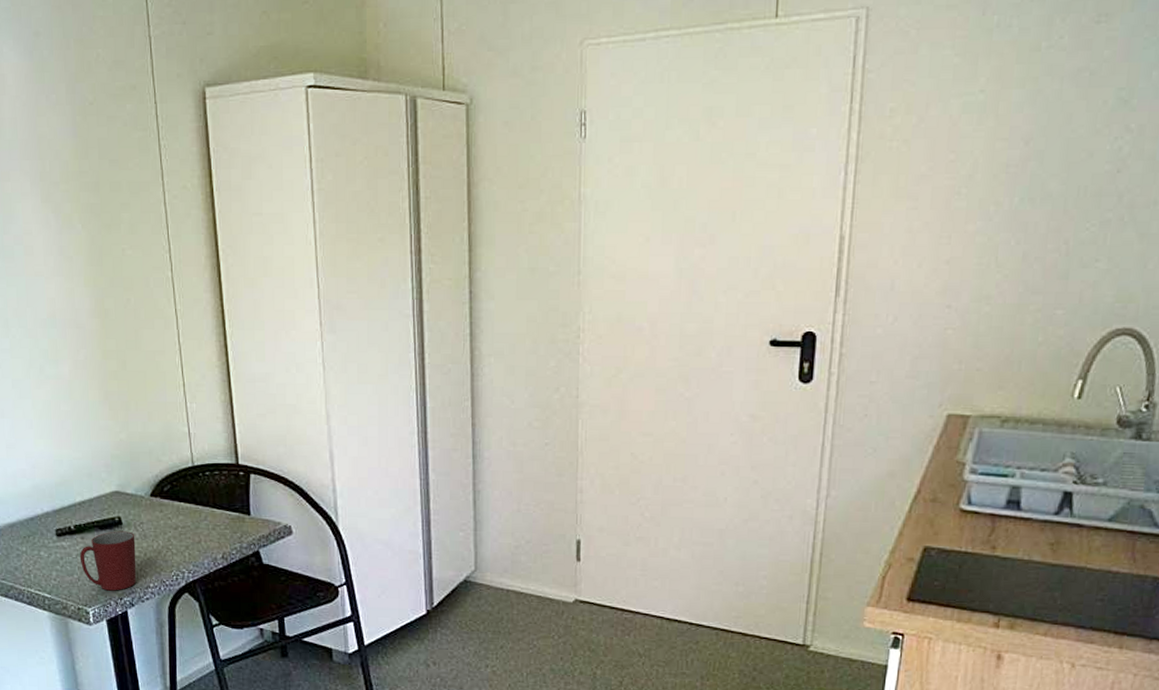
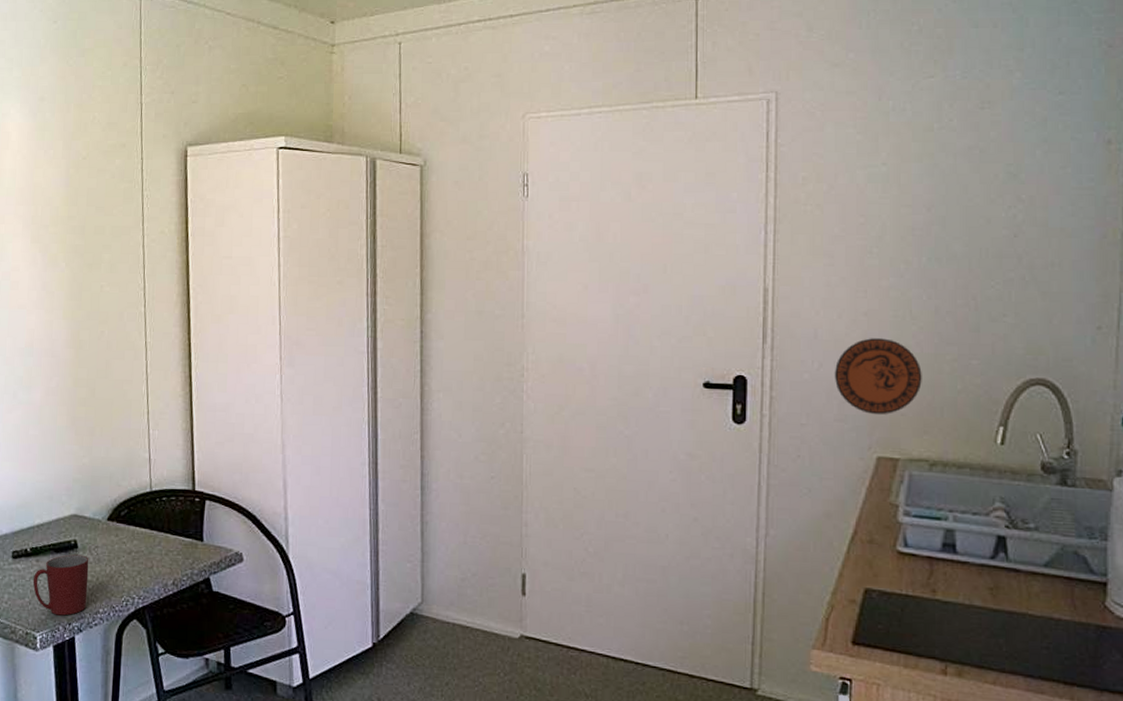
decorative plate: none [908,288,1003,371] -> present [834,338,922,415]

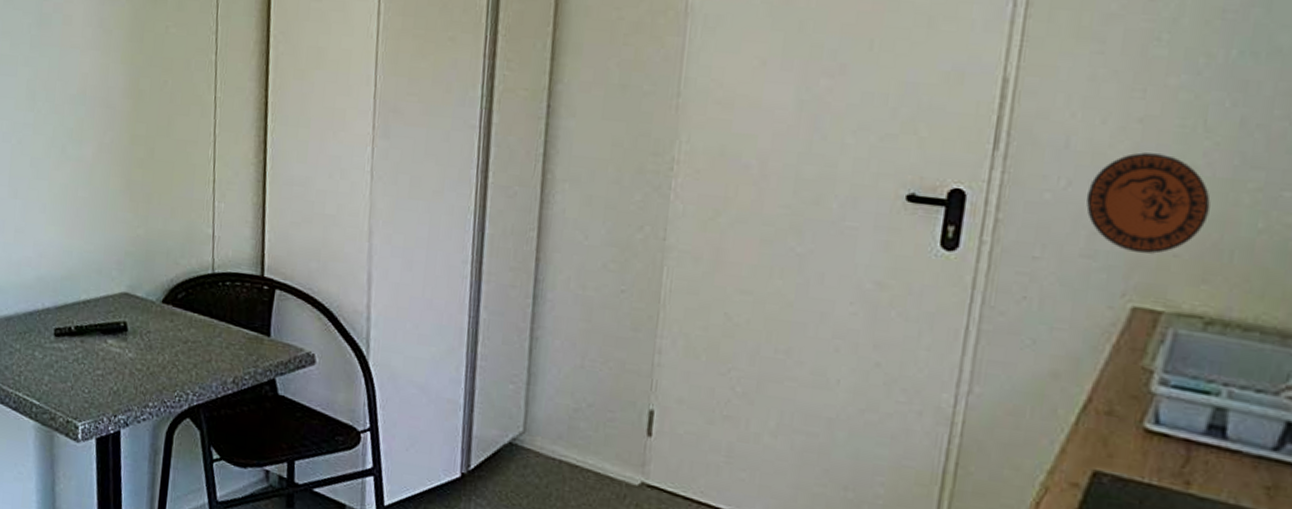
mug: present [33,554,89,616] -> none [76,337,140,406]

